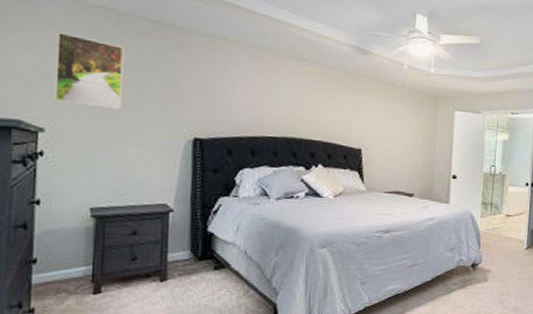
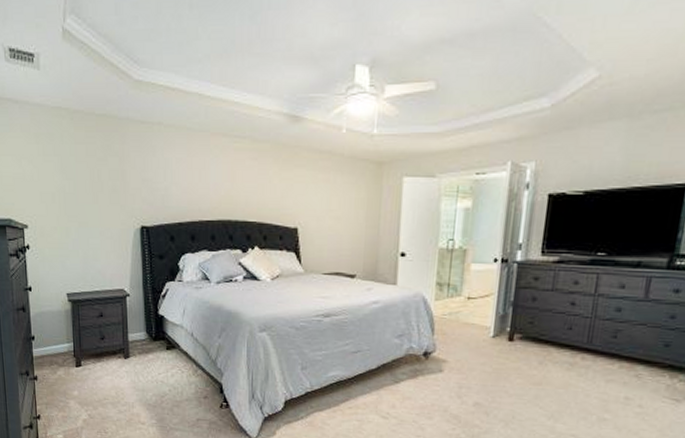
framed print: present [55,32,125,110] -> none [27,137,81,204]

